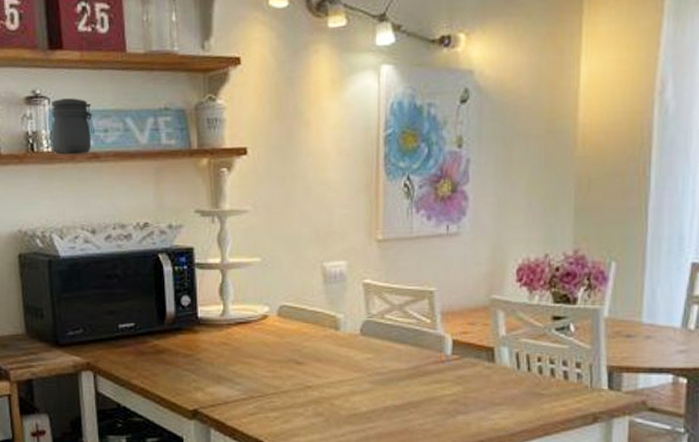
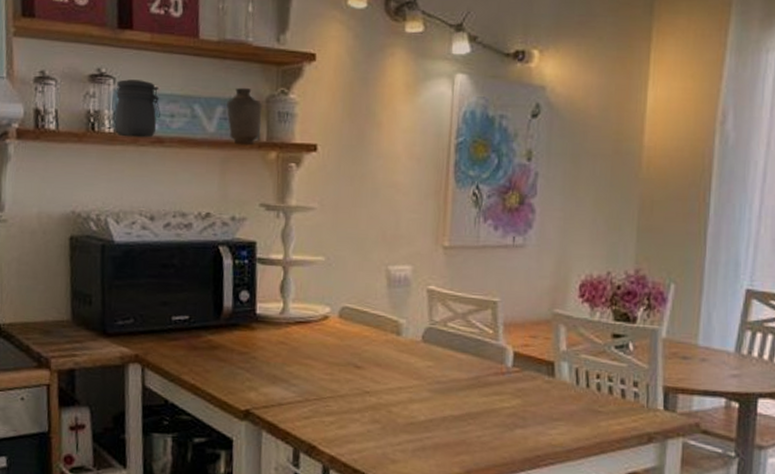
vase: none [157,97,192,155] -> present [226,87,262,146]

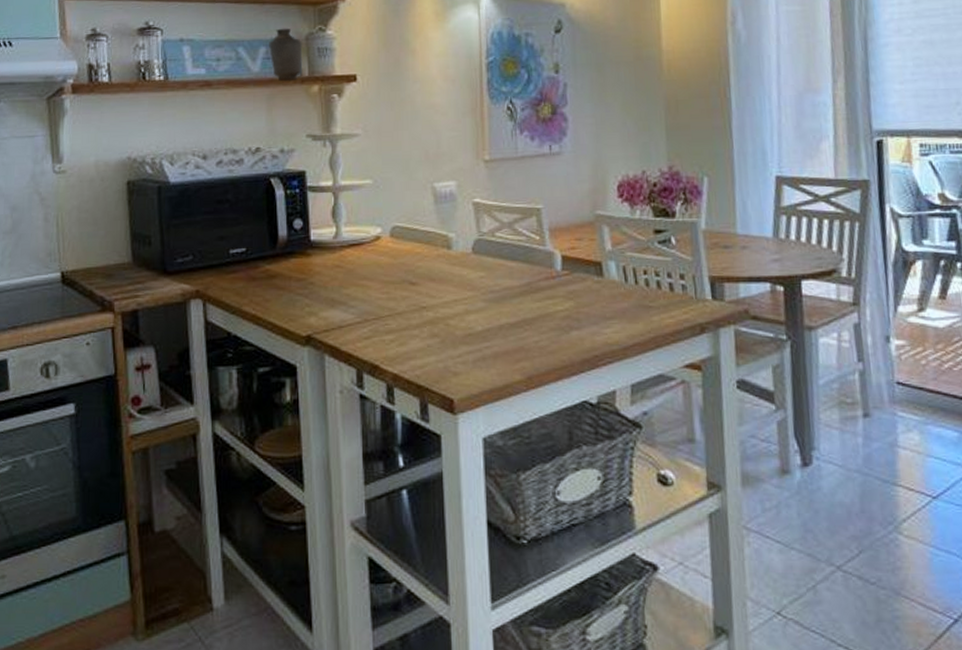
jar: present [114,79,160,138] -> none [164,29,207,83]

